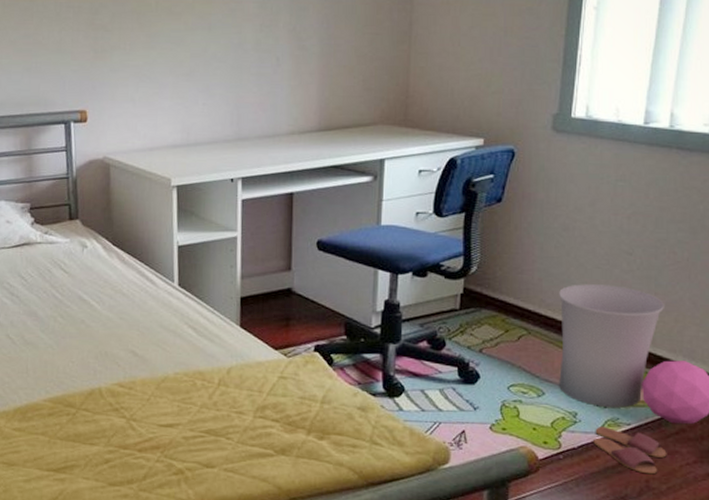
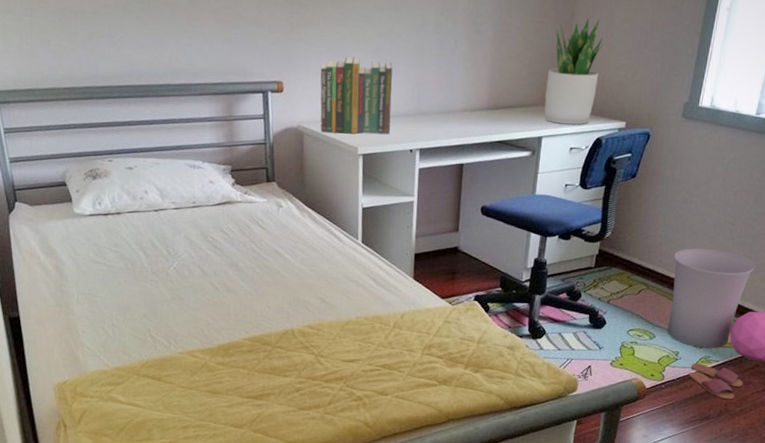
books: none [127,81,208,164] -> present [320,56,393,135]
planter: none [384,26,451,144] -> present [544,17,605,125]

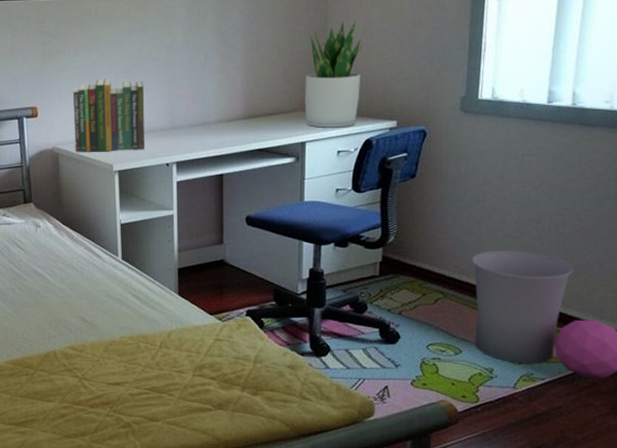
slippers: present [689,362,743,400] -> none [509,380,581,426]

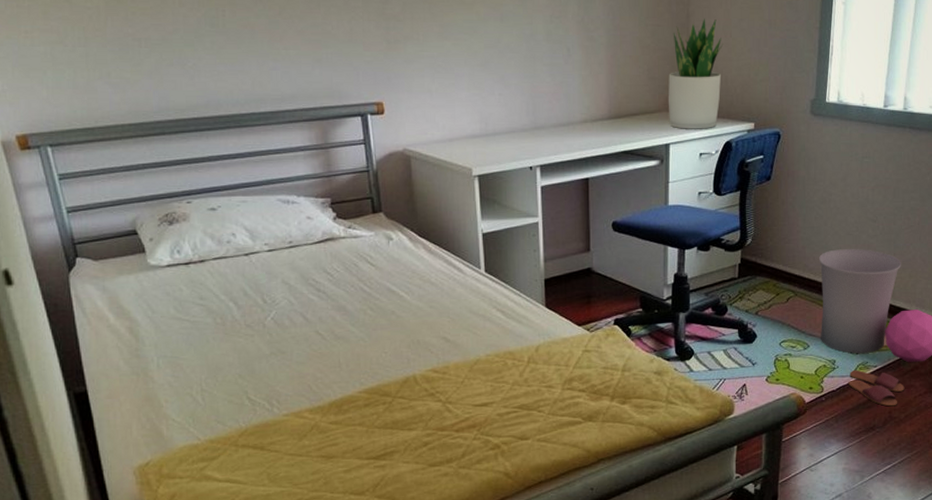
books: present [72,79,145,152] -> none [424,71,506,154]
slippers: none [509,380,581,426] -> present [848,369,905,407]

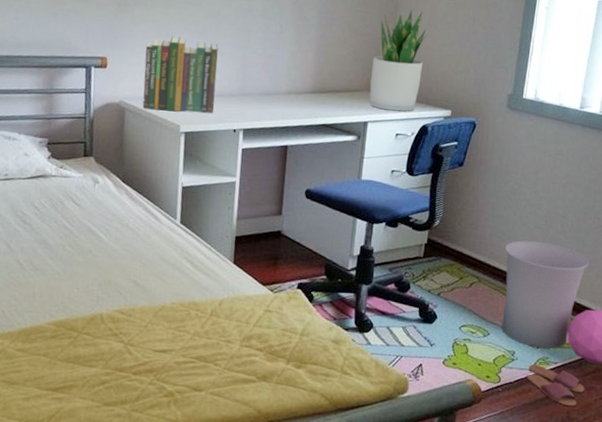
books: none [424,71,506,154] -> present [142,36,218,114]

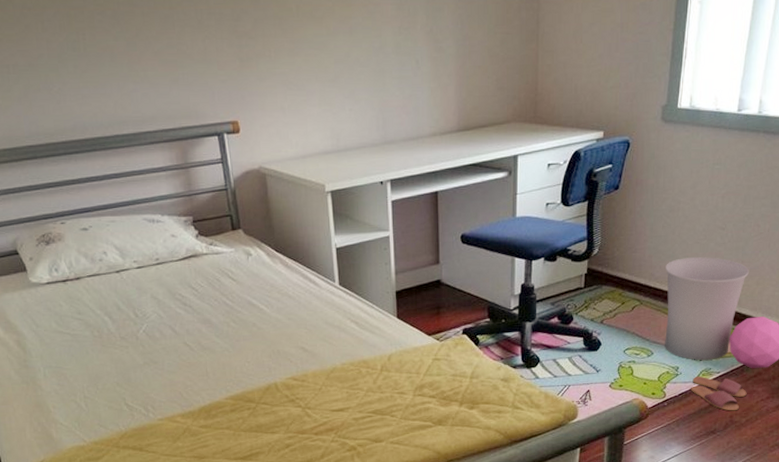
books: present [142,36,218,114] -> none [276,88,357,172]
planter: present [369,9,428,112] -> none [516,24,574,140]

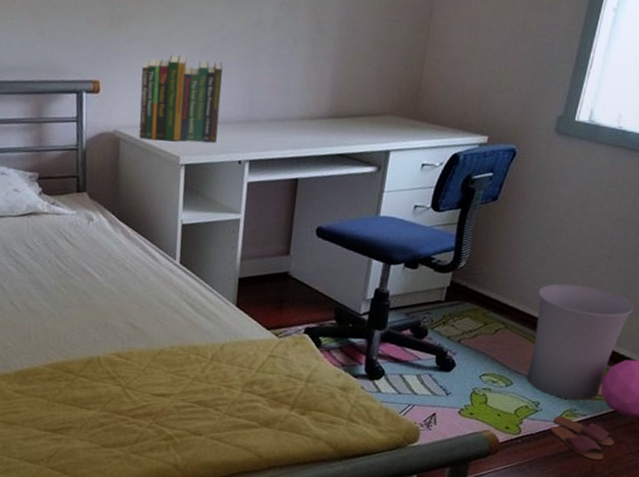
books: none [276,88,357,172] -> present [139,54,223,144]

